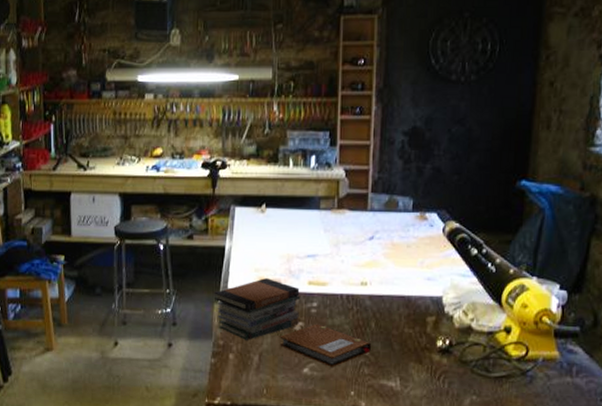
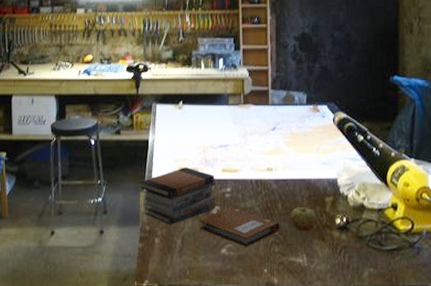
apple: none [385,326,415,353] -> present [291,207,317,231]

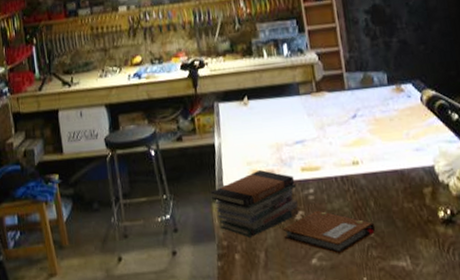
apple: present [291,207,317,231] -> none [385,202,417,230]

